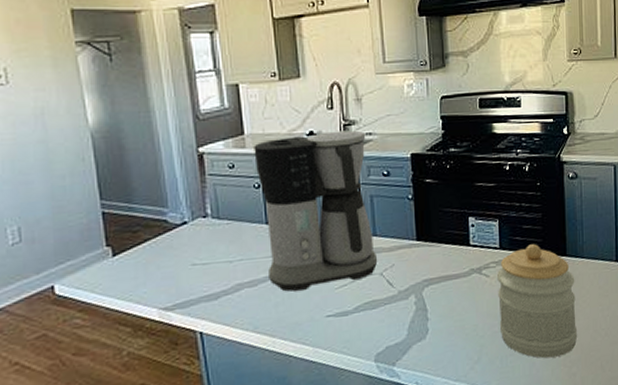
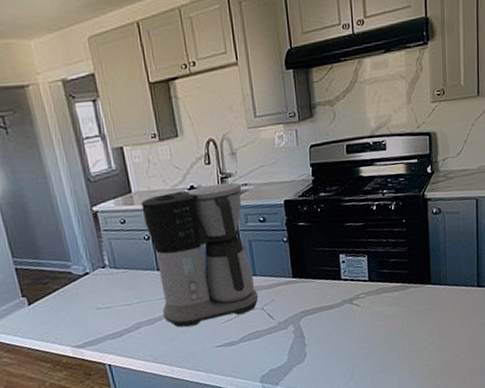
jar: present [496,244,578,359] -> none [366,275,442,374]

